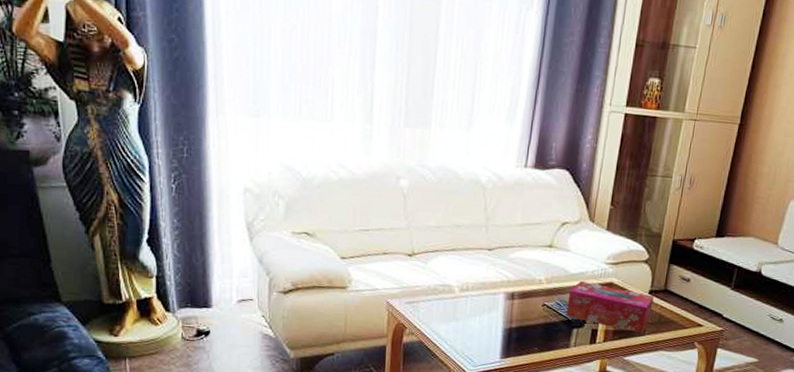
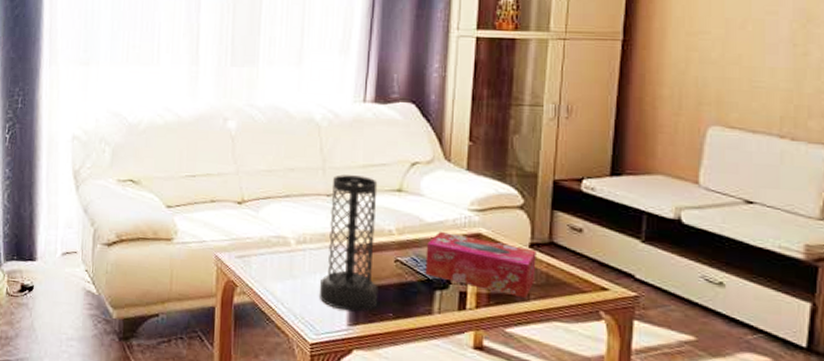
vase: none [477,231,533,347] -> present [319,174,378,312]

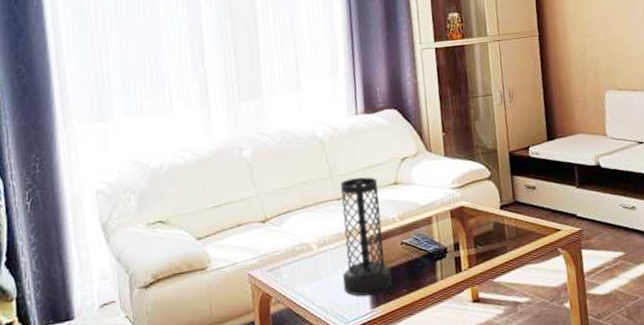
tissue box: present [425,231,536,298] -> none [424,210,509,251]

